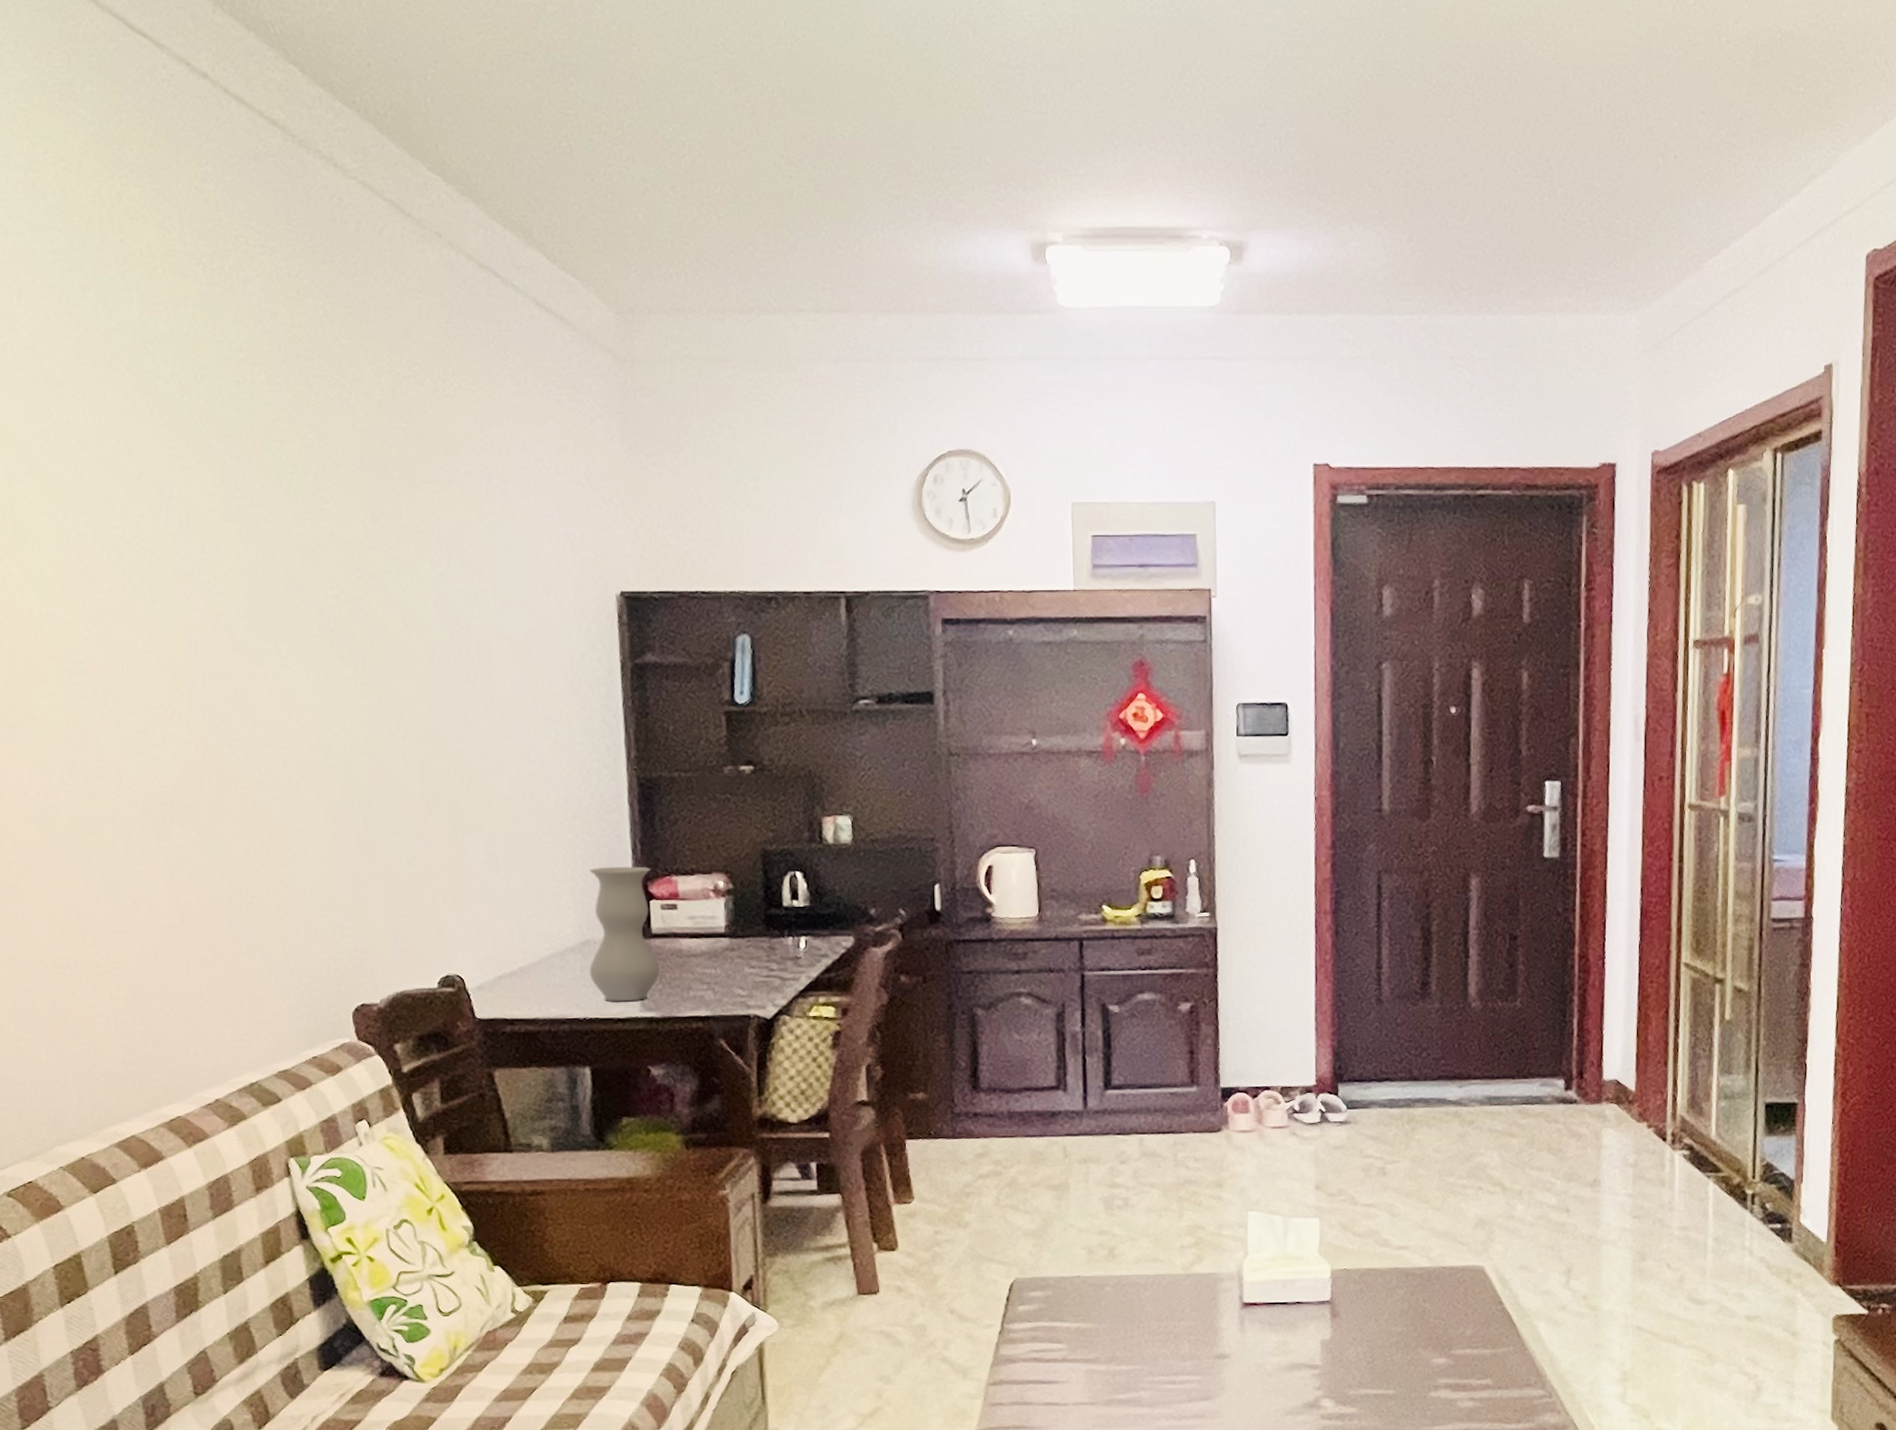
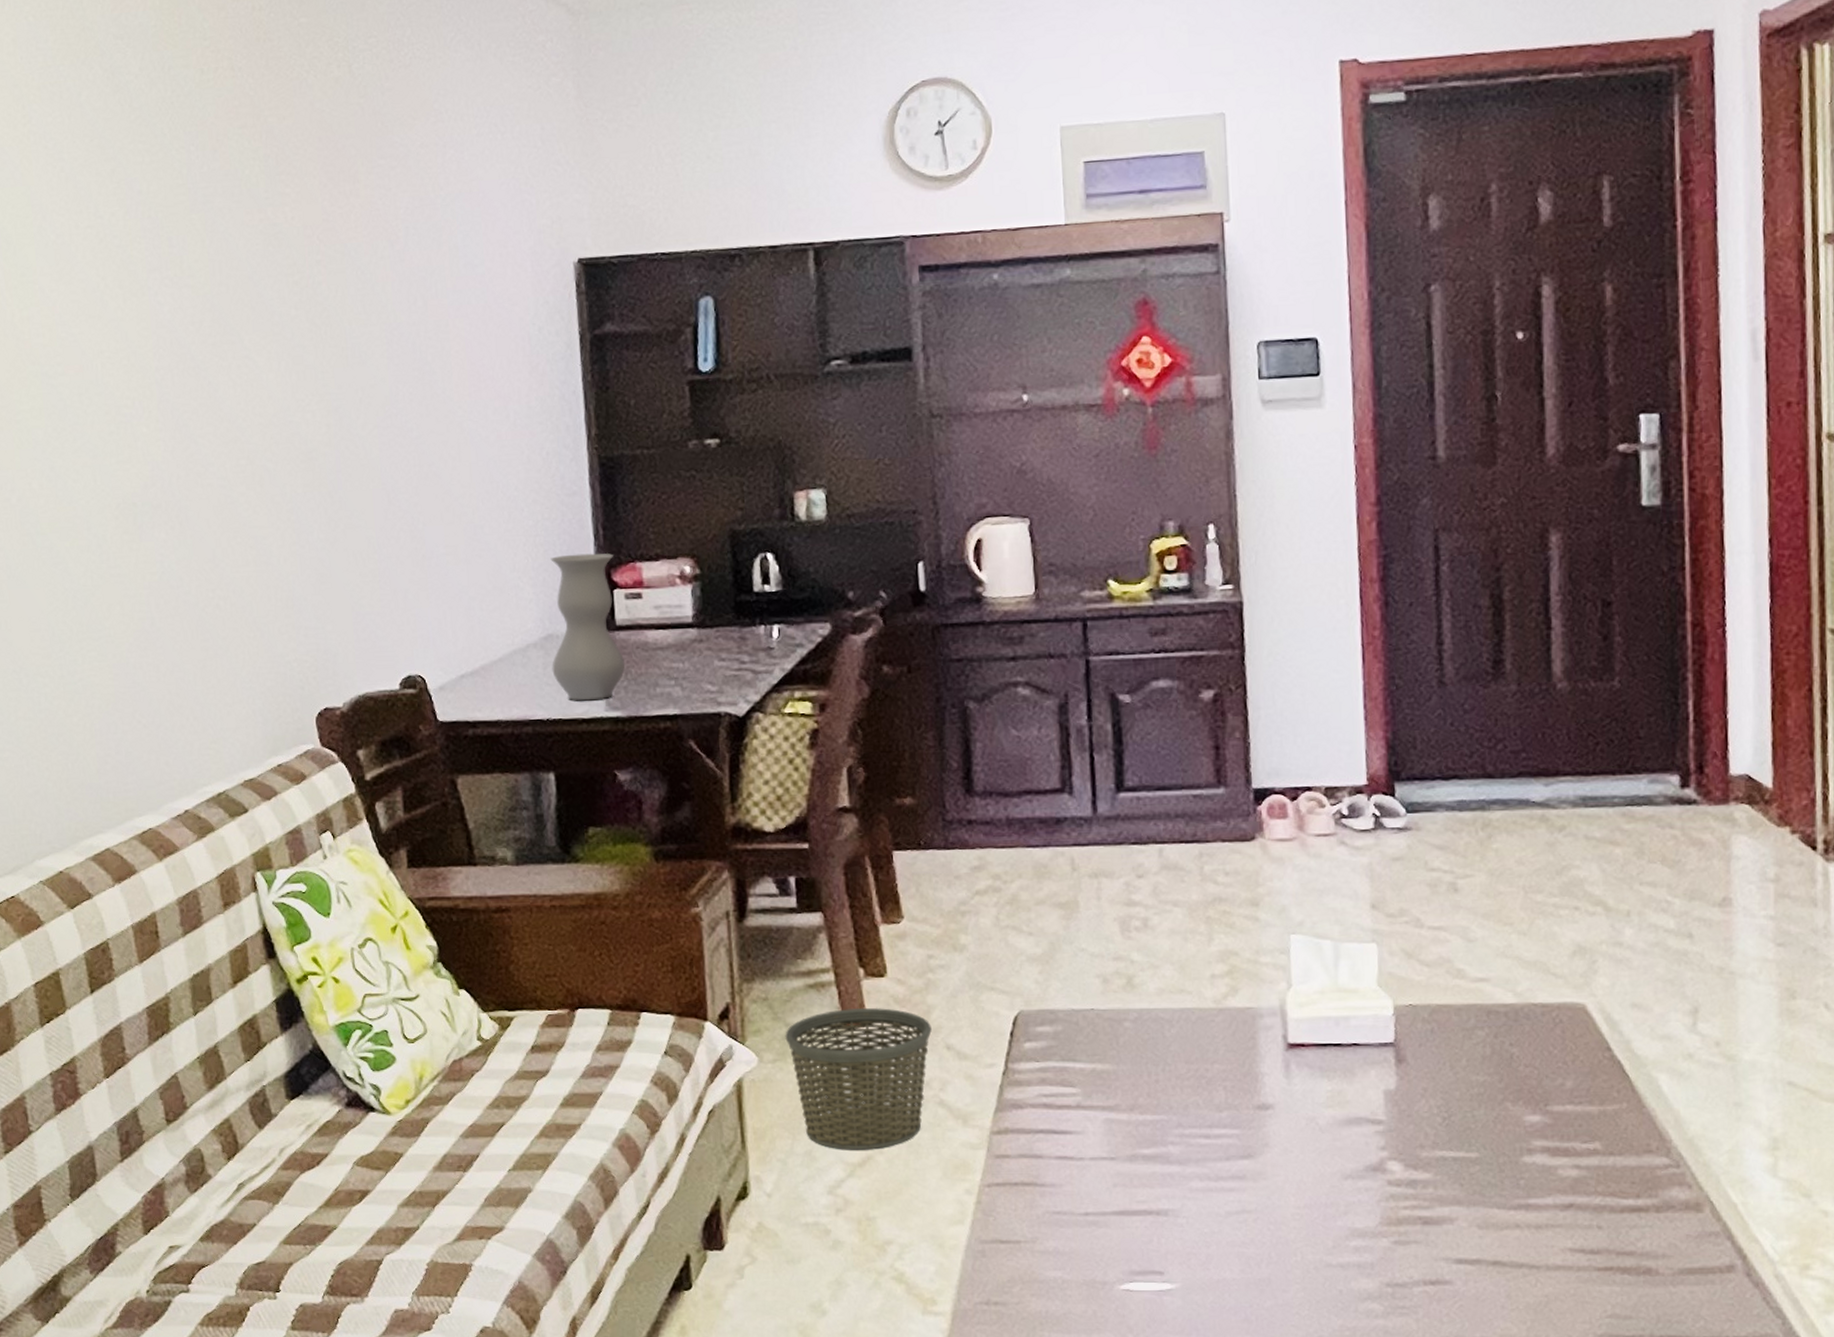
basket: none [804,1278,937,1403] -> present [785,1008,932,1150]

